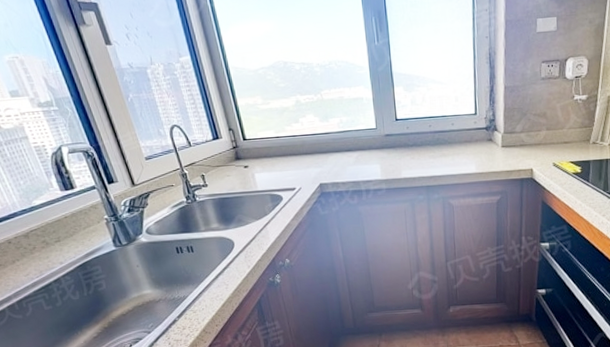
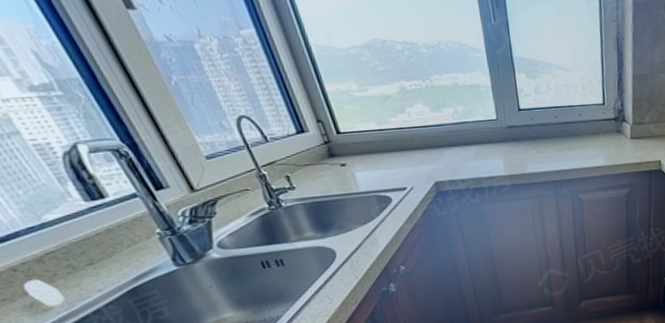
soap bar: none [13,250,38,273] -> present [23,279,65,307]

